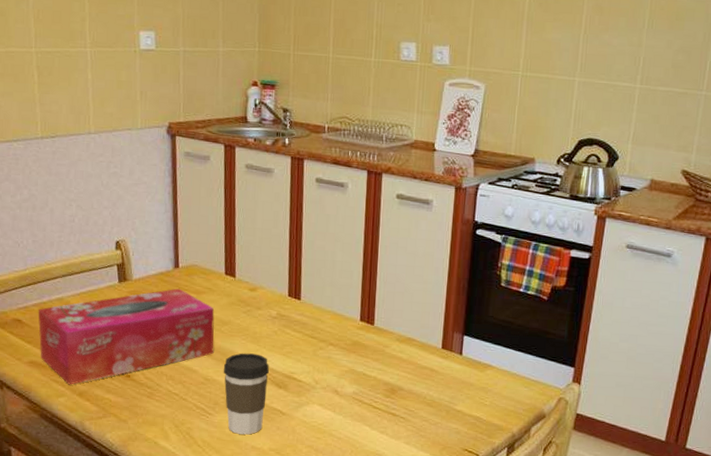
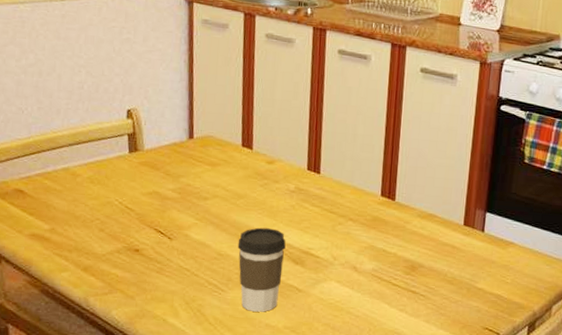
tissue box: present [38,288,214,385] -> none [41,159,230,259]

